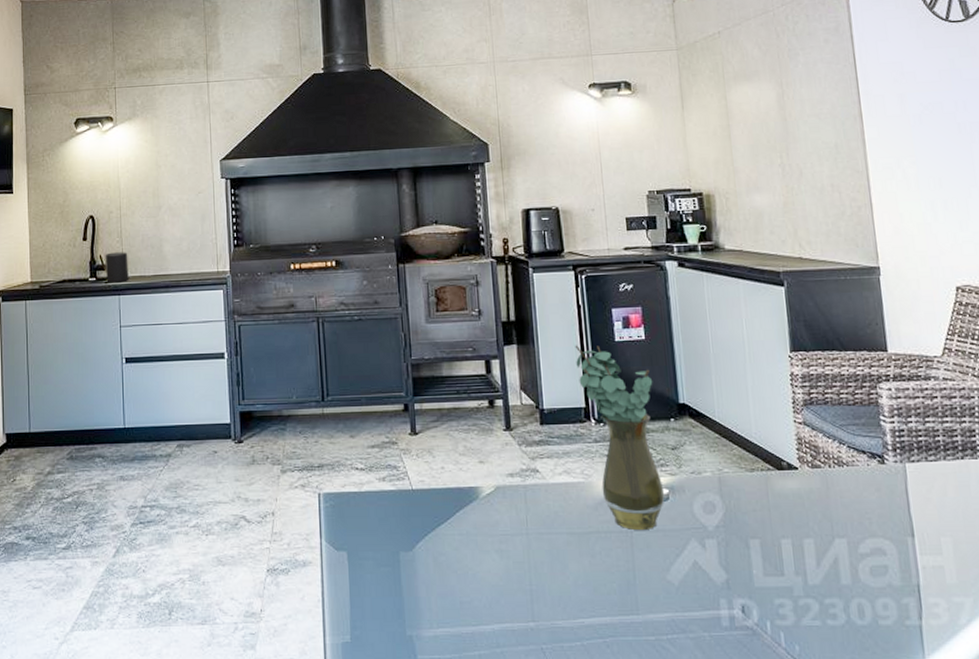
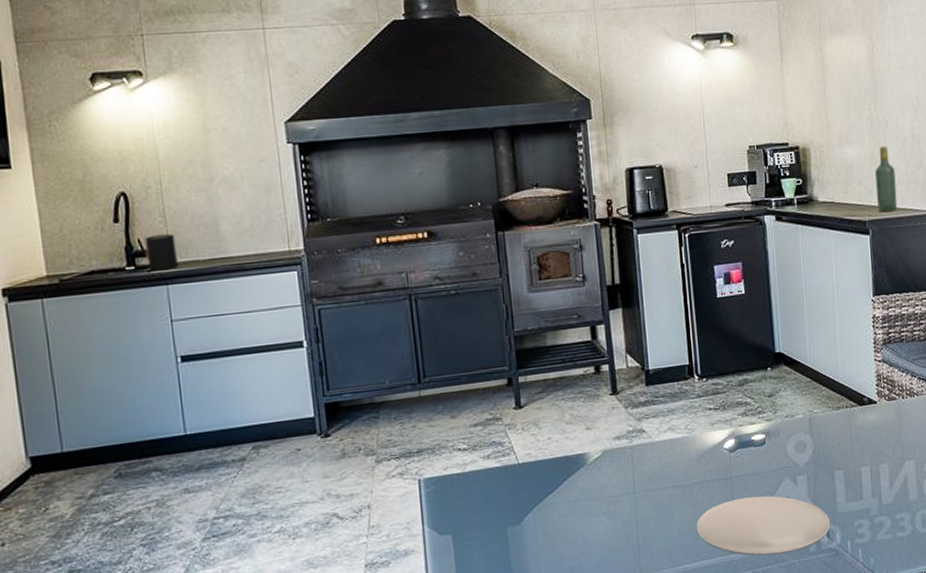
vase: present [575,345,665,530] -> none [679,303,762,476]
plate: none [592,555,746,624] -> present [696,495,831,557]
wine bottle: none [789,194,817,264] -> present [875,145,898,213]

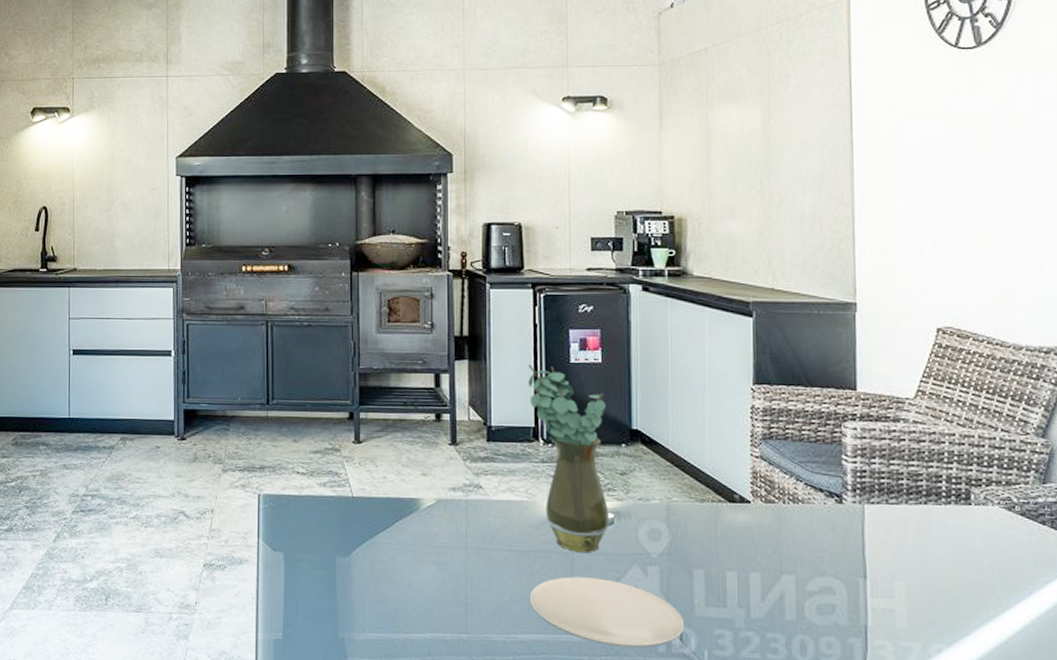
pen holder: present [144,233,178,271] -> none [56,244,80,275]
vase: none [679,303,762,476] -> present [528,364,610,552]
wine bottle: present [875,145,898,213] -> none [764,223,790,295]

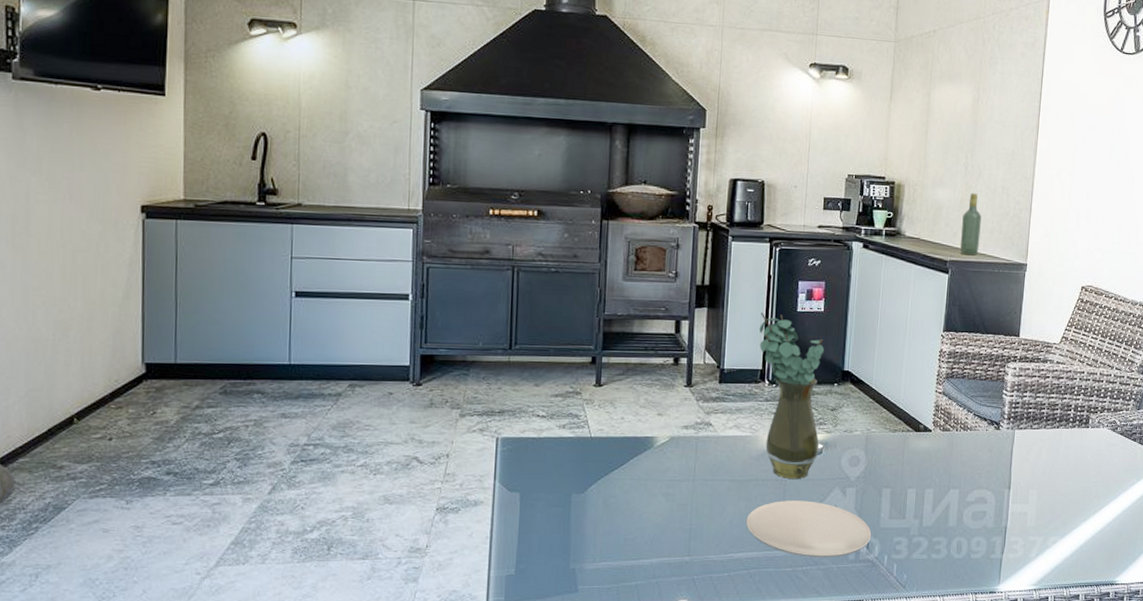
wine bottle: none [764,223,790,295] -> present [960,192,982,256]

